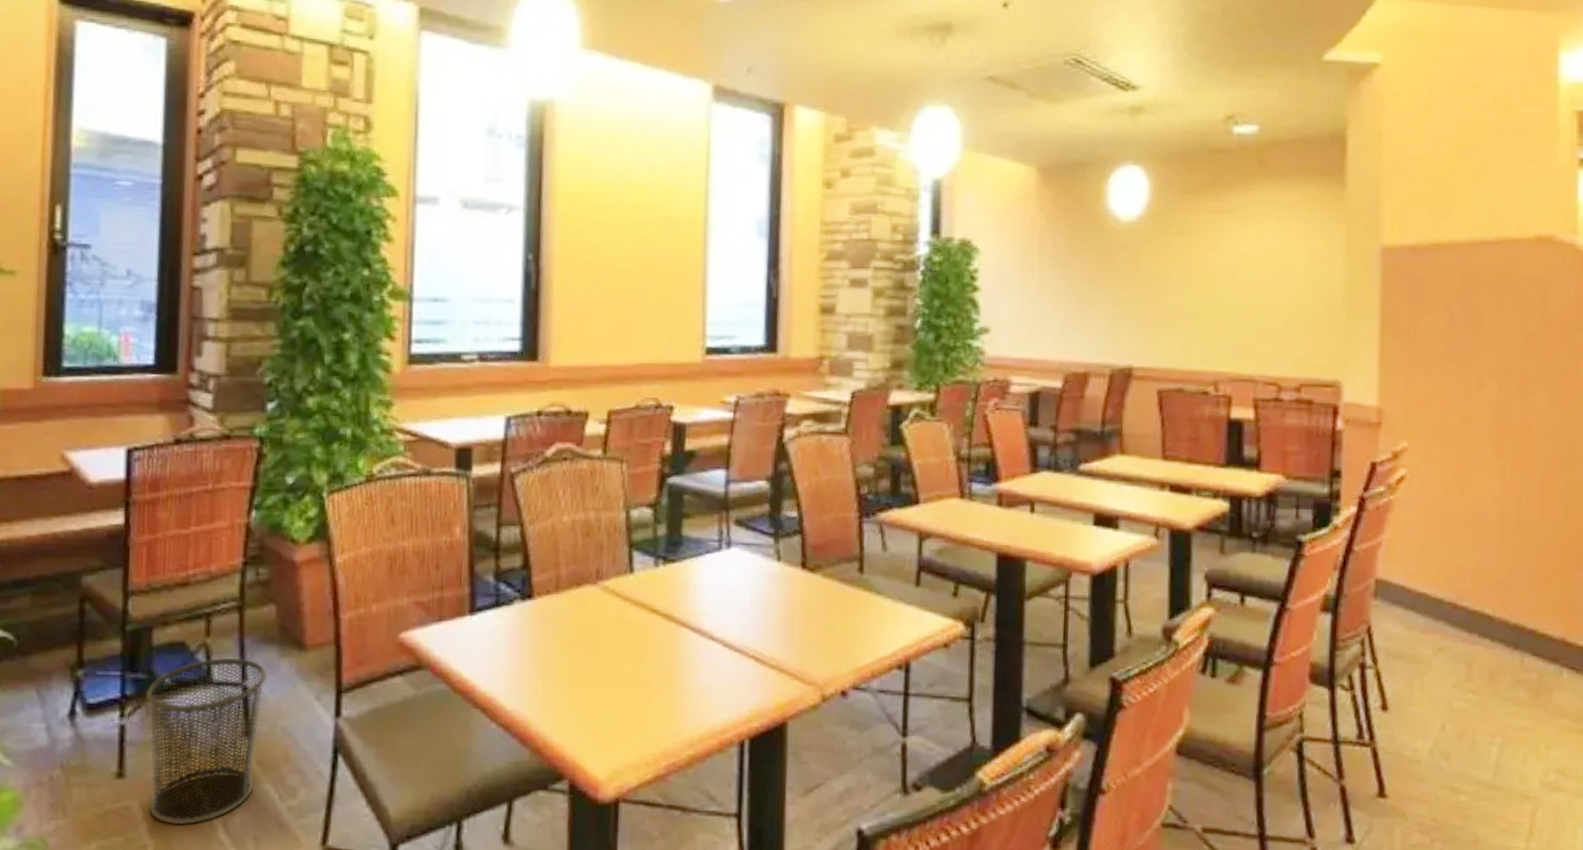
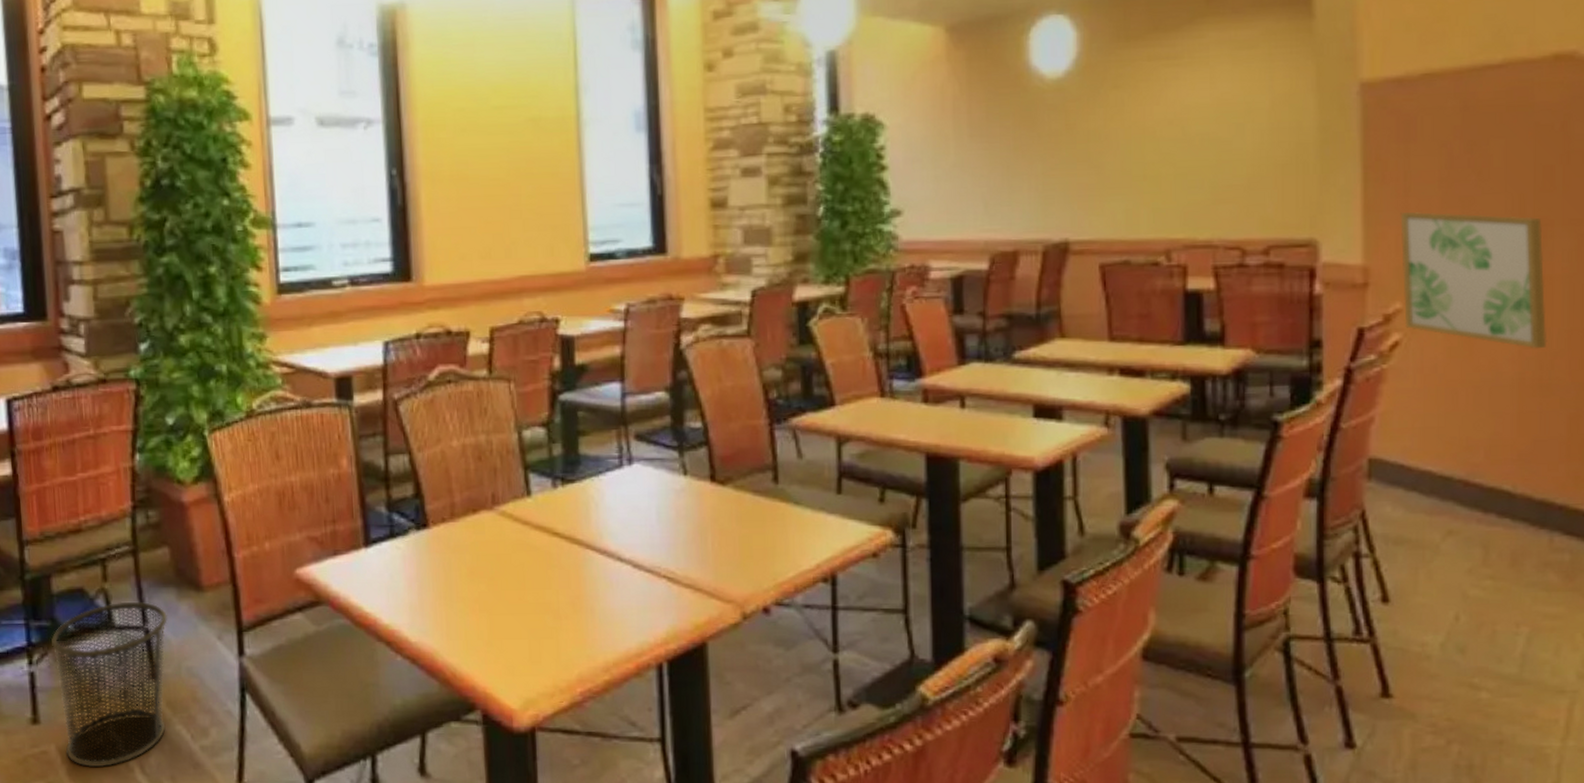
wall art: none [1409,363,1525,491] -> present [1400,212,1547,349]

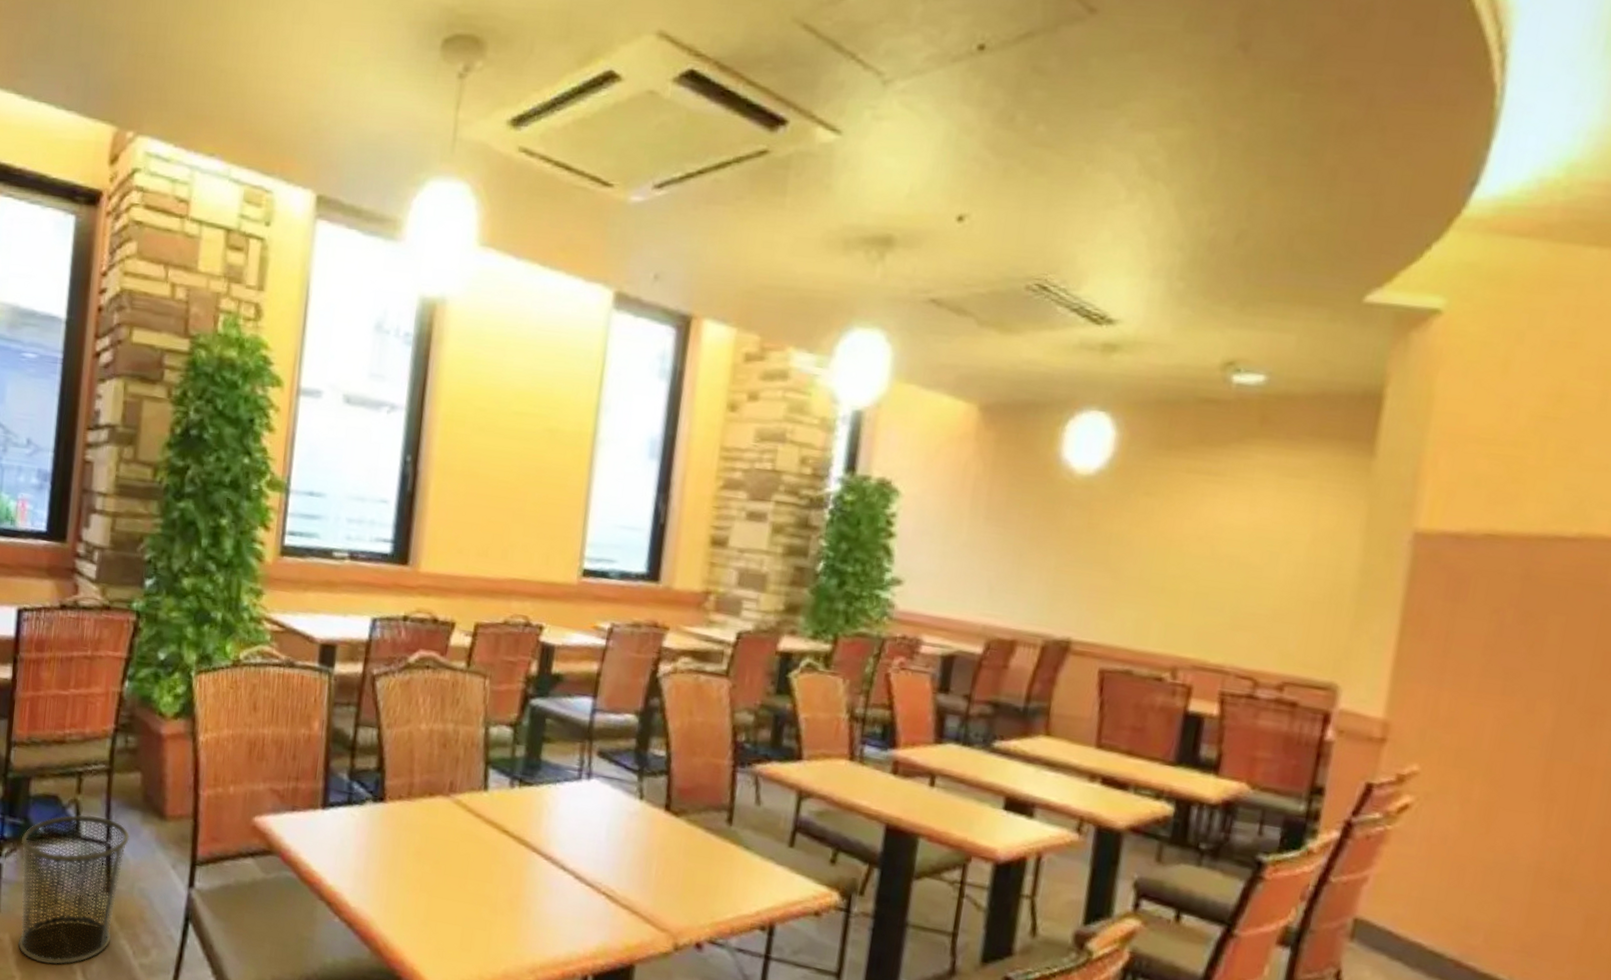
wall art: present [1400,212,1547,349] -> none [1419,673,1592,841]

